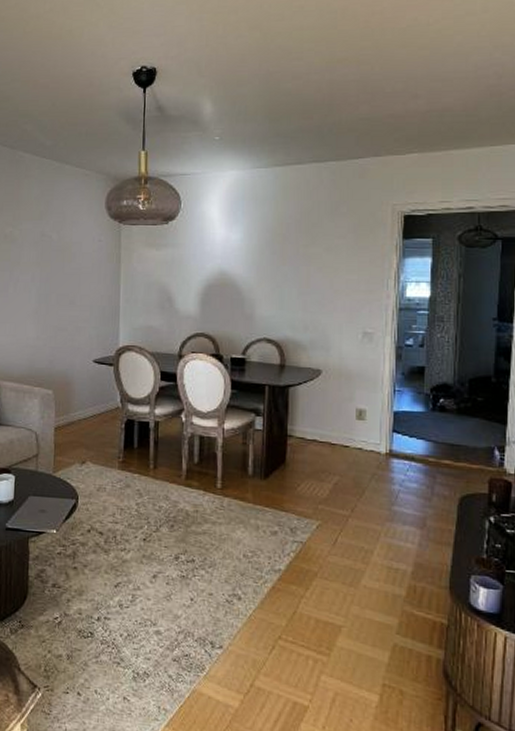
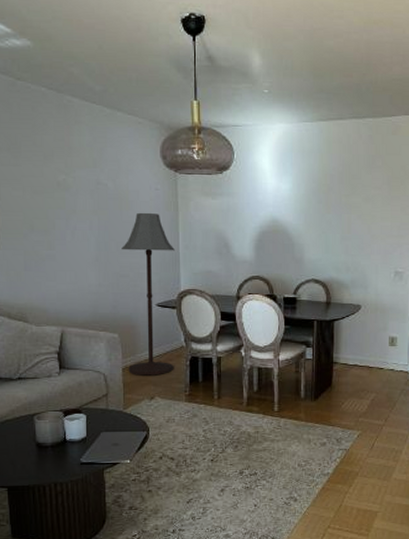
floor lamp: none [60,264,115,438] -> present [122,212,175,376]

